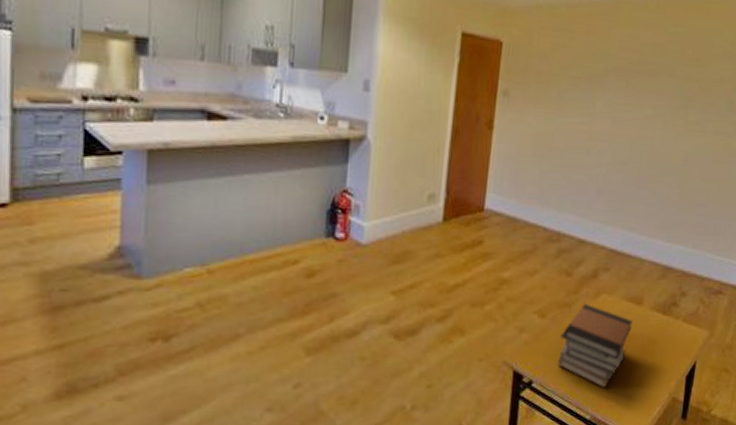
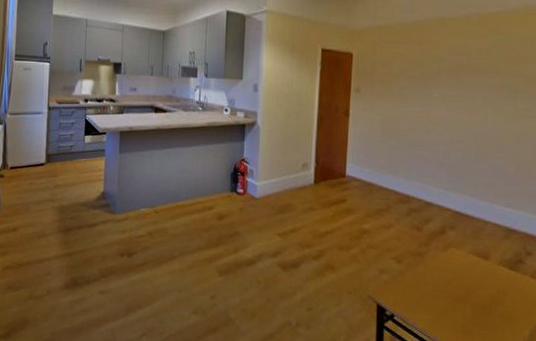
book stack: present [558,303,633,389] -> none [415,254,481,329]

